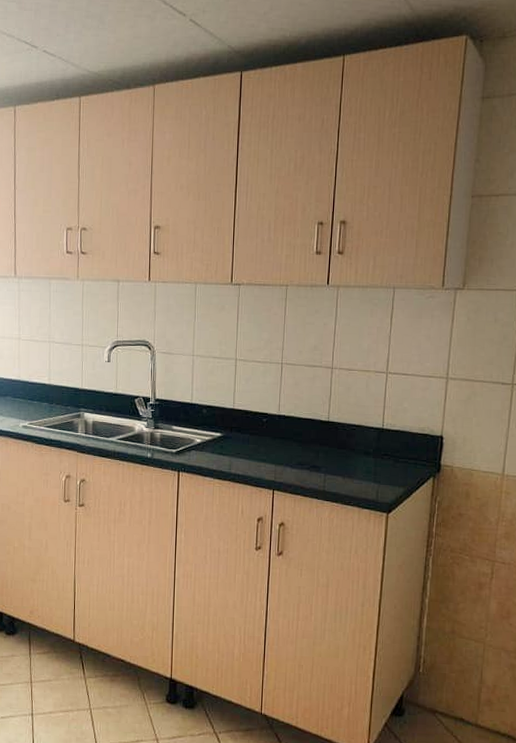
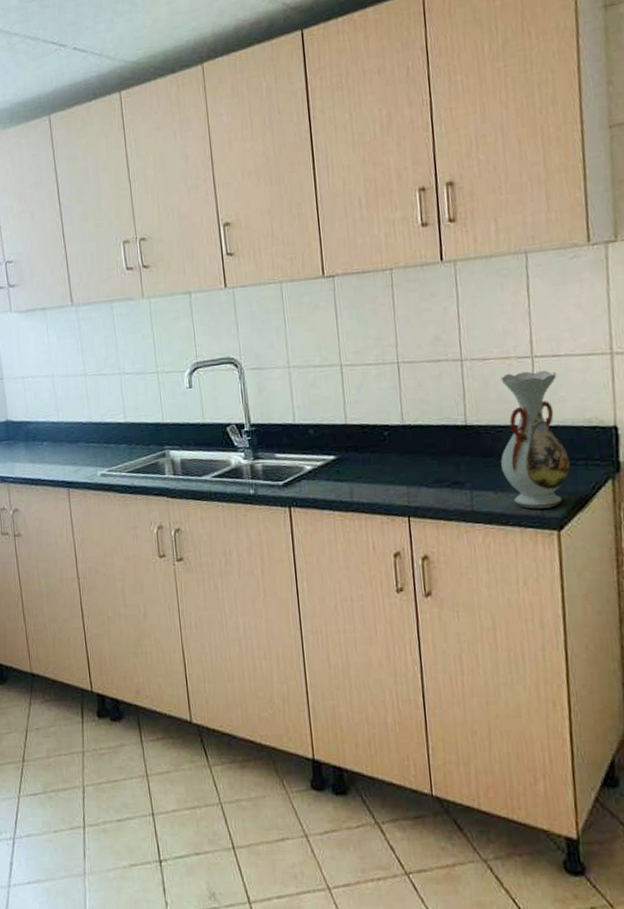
vase: none [351,384,404,495] -> present [500,371,571,509]

